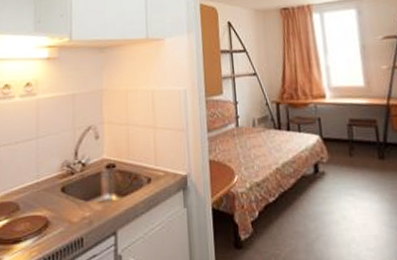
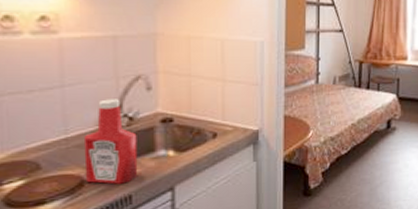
ketchup bottle: none [49,147,88,227] -> present [83,99,138,185]

